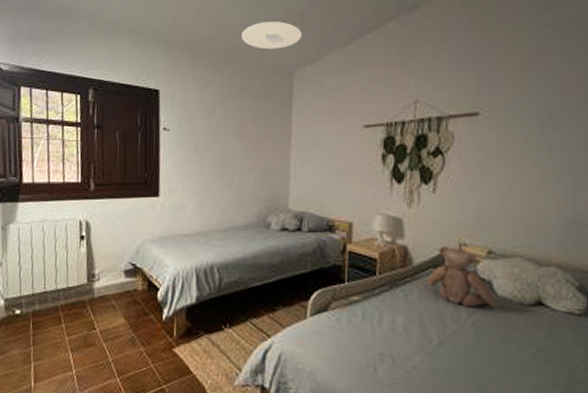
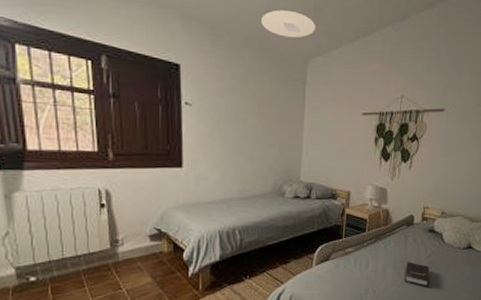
teddy bear: present [427,245,498,308] -> none [400,209,445,252]
hardback book: none [437,320,478,359] -> present [404,262,430,287]

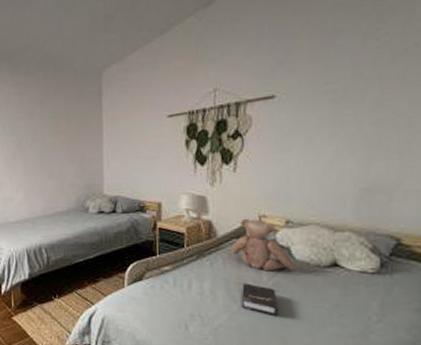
ceiling light: present [261,10,315,38] -> none [53,26,107,53]
teddy bear: none [400,209,445,252] -> present [230,218,297,271]

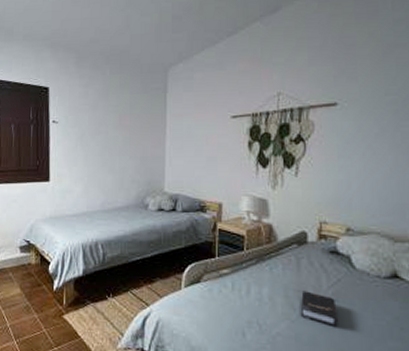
teddy bear: present [230,218,297,271] -> none [290,224,357,280]

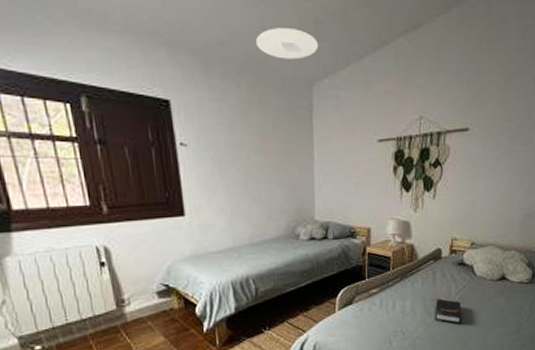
ceiling light: none [121,24,174,50] -> present [256,28,318,60]

